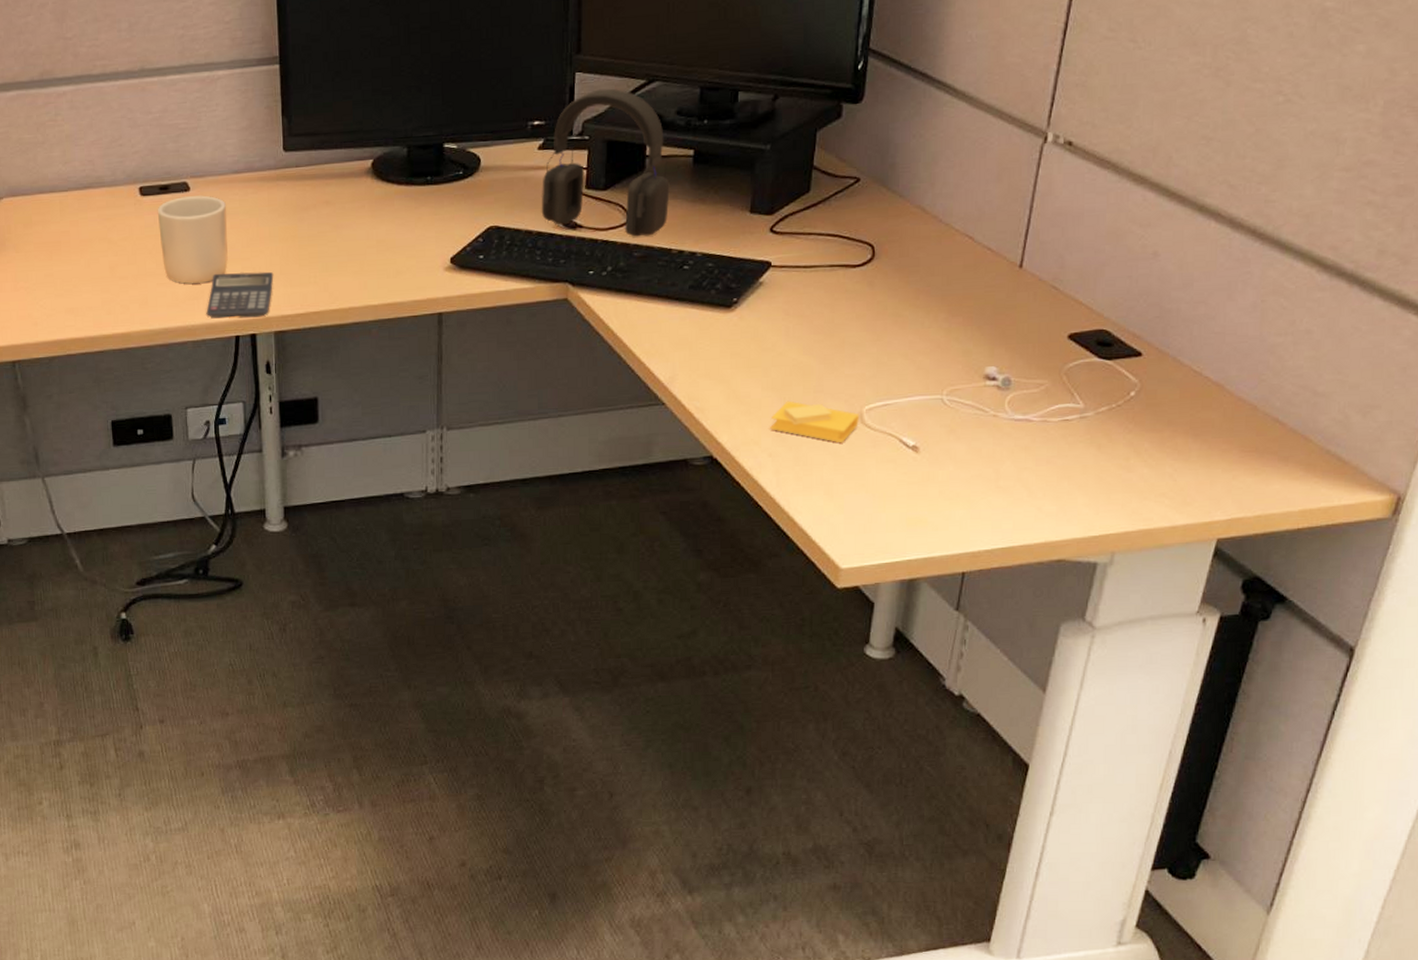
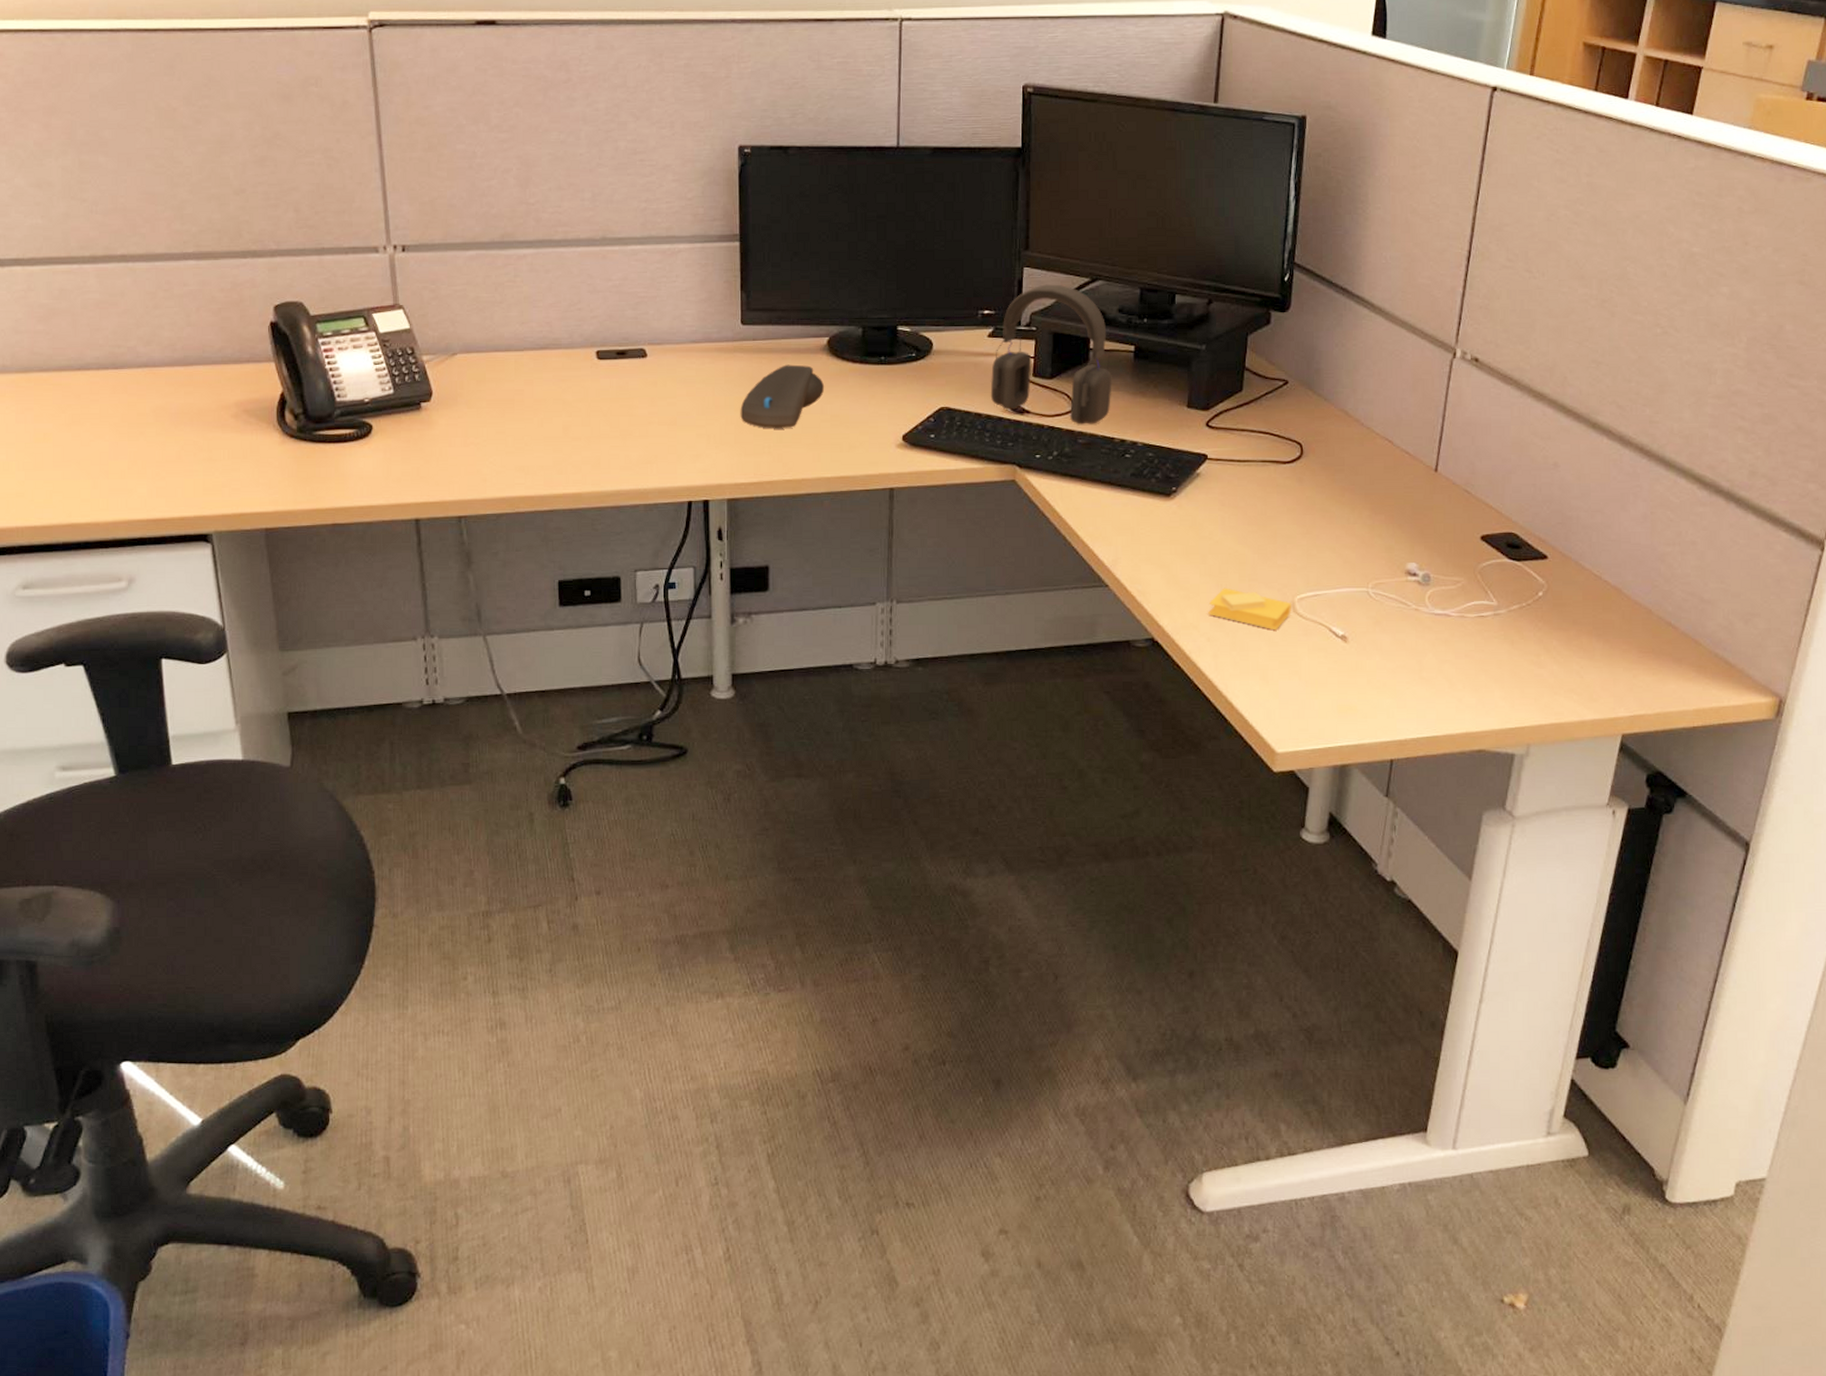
mug: present [157,195,228,284] -> none [613,362,684,448]
calculator: present [206,271,274,318] -> none [659,439,728,483]
computer mouse: none [285,190,370,257] -> present [740,364,825,428]

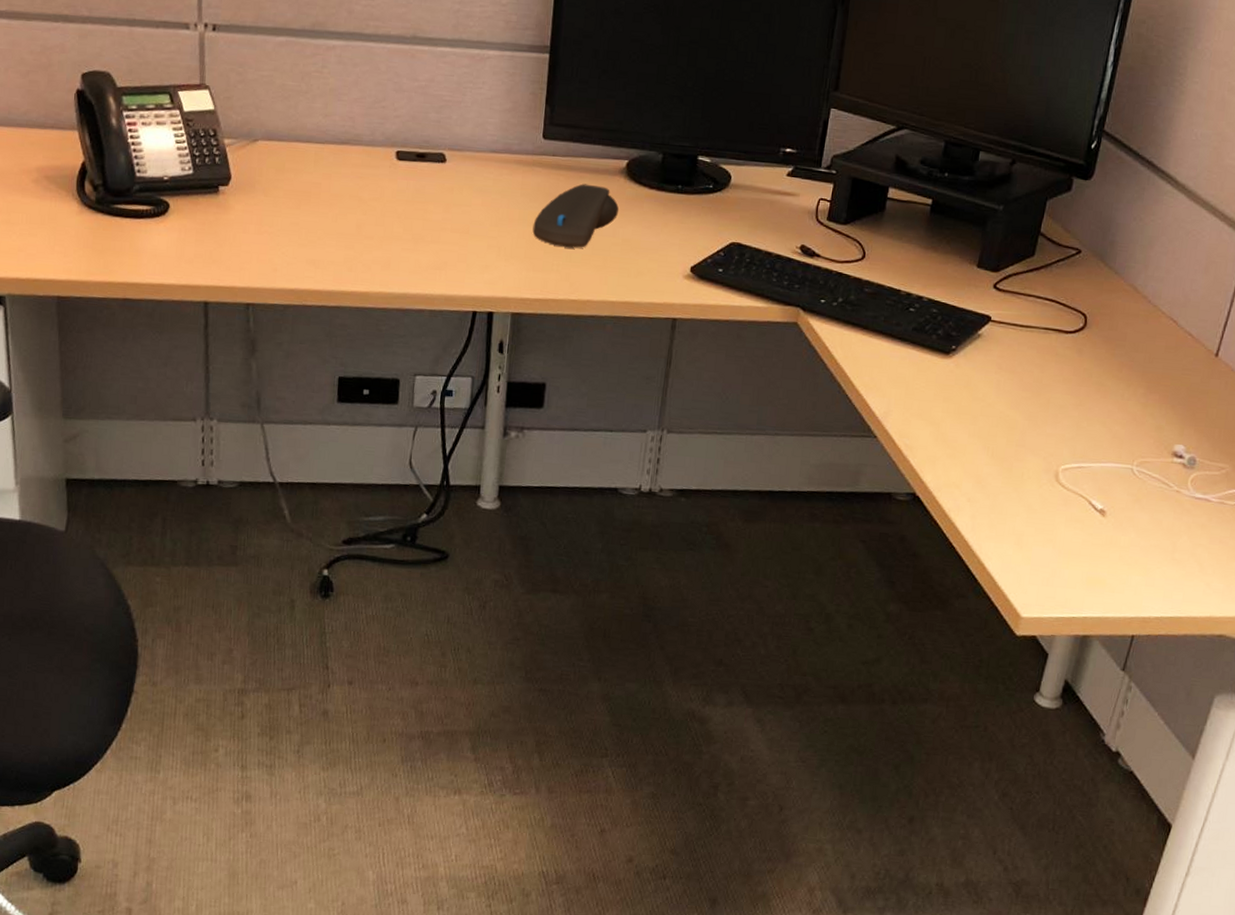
headphones: present [990,284,1112,425] -> none [782,127,906,275]
sticky notes: present [1208,587,1292,631] -> none [972,450,1056,498]

